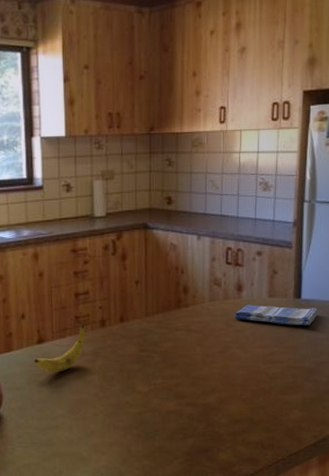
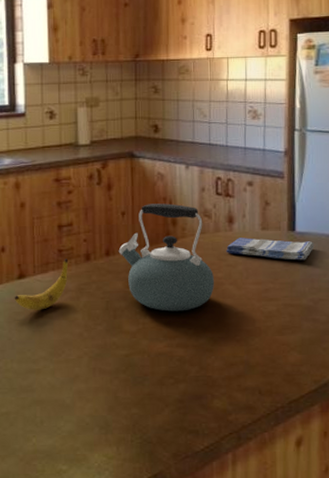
kettle: none [132,272,223,373] -> present [118,203,215,312]

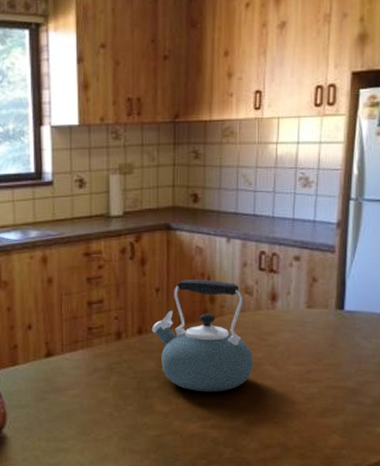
banana: present [14,259,69,310] -> none [41,337,99,389]
dish towel: present [226,238,314,260] -> none [267,316,364,341]

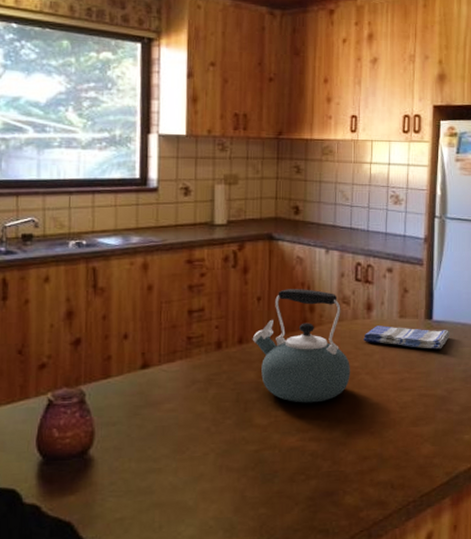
dish towel: none [267,316,364,341] -> present [363,326,450,349]

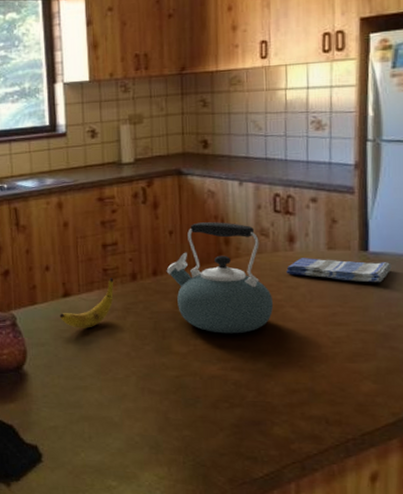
banana: none [135,347,198,403] -> present [59,278,114,328]

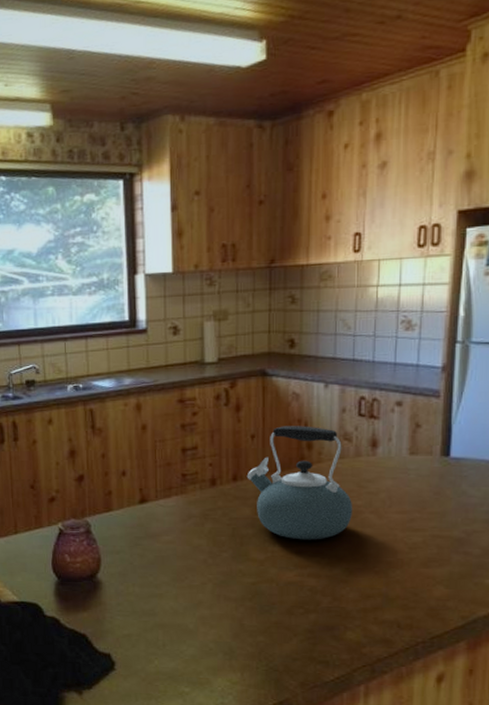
banana: present [59,278,114,328] -> none [135,483,193,535]
dish towel: present [286,258,392,283] -> none [367,463,472,489]

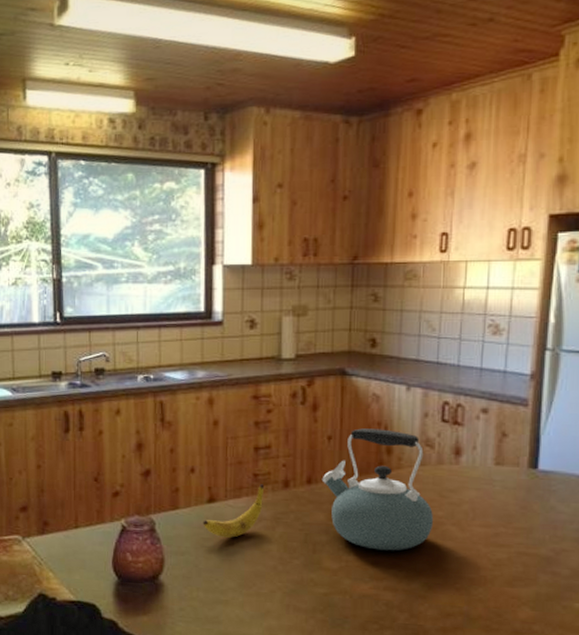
banana: none [135,483,193,535] -> present [203,484,265,538]

